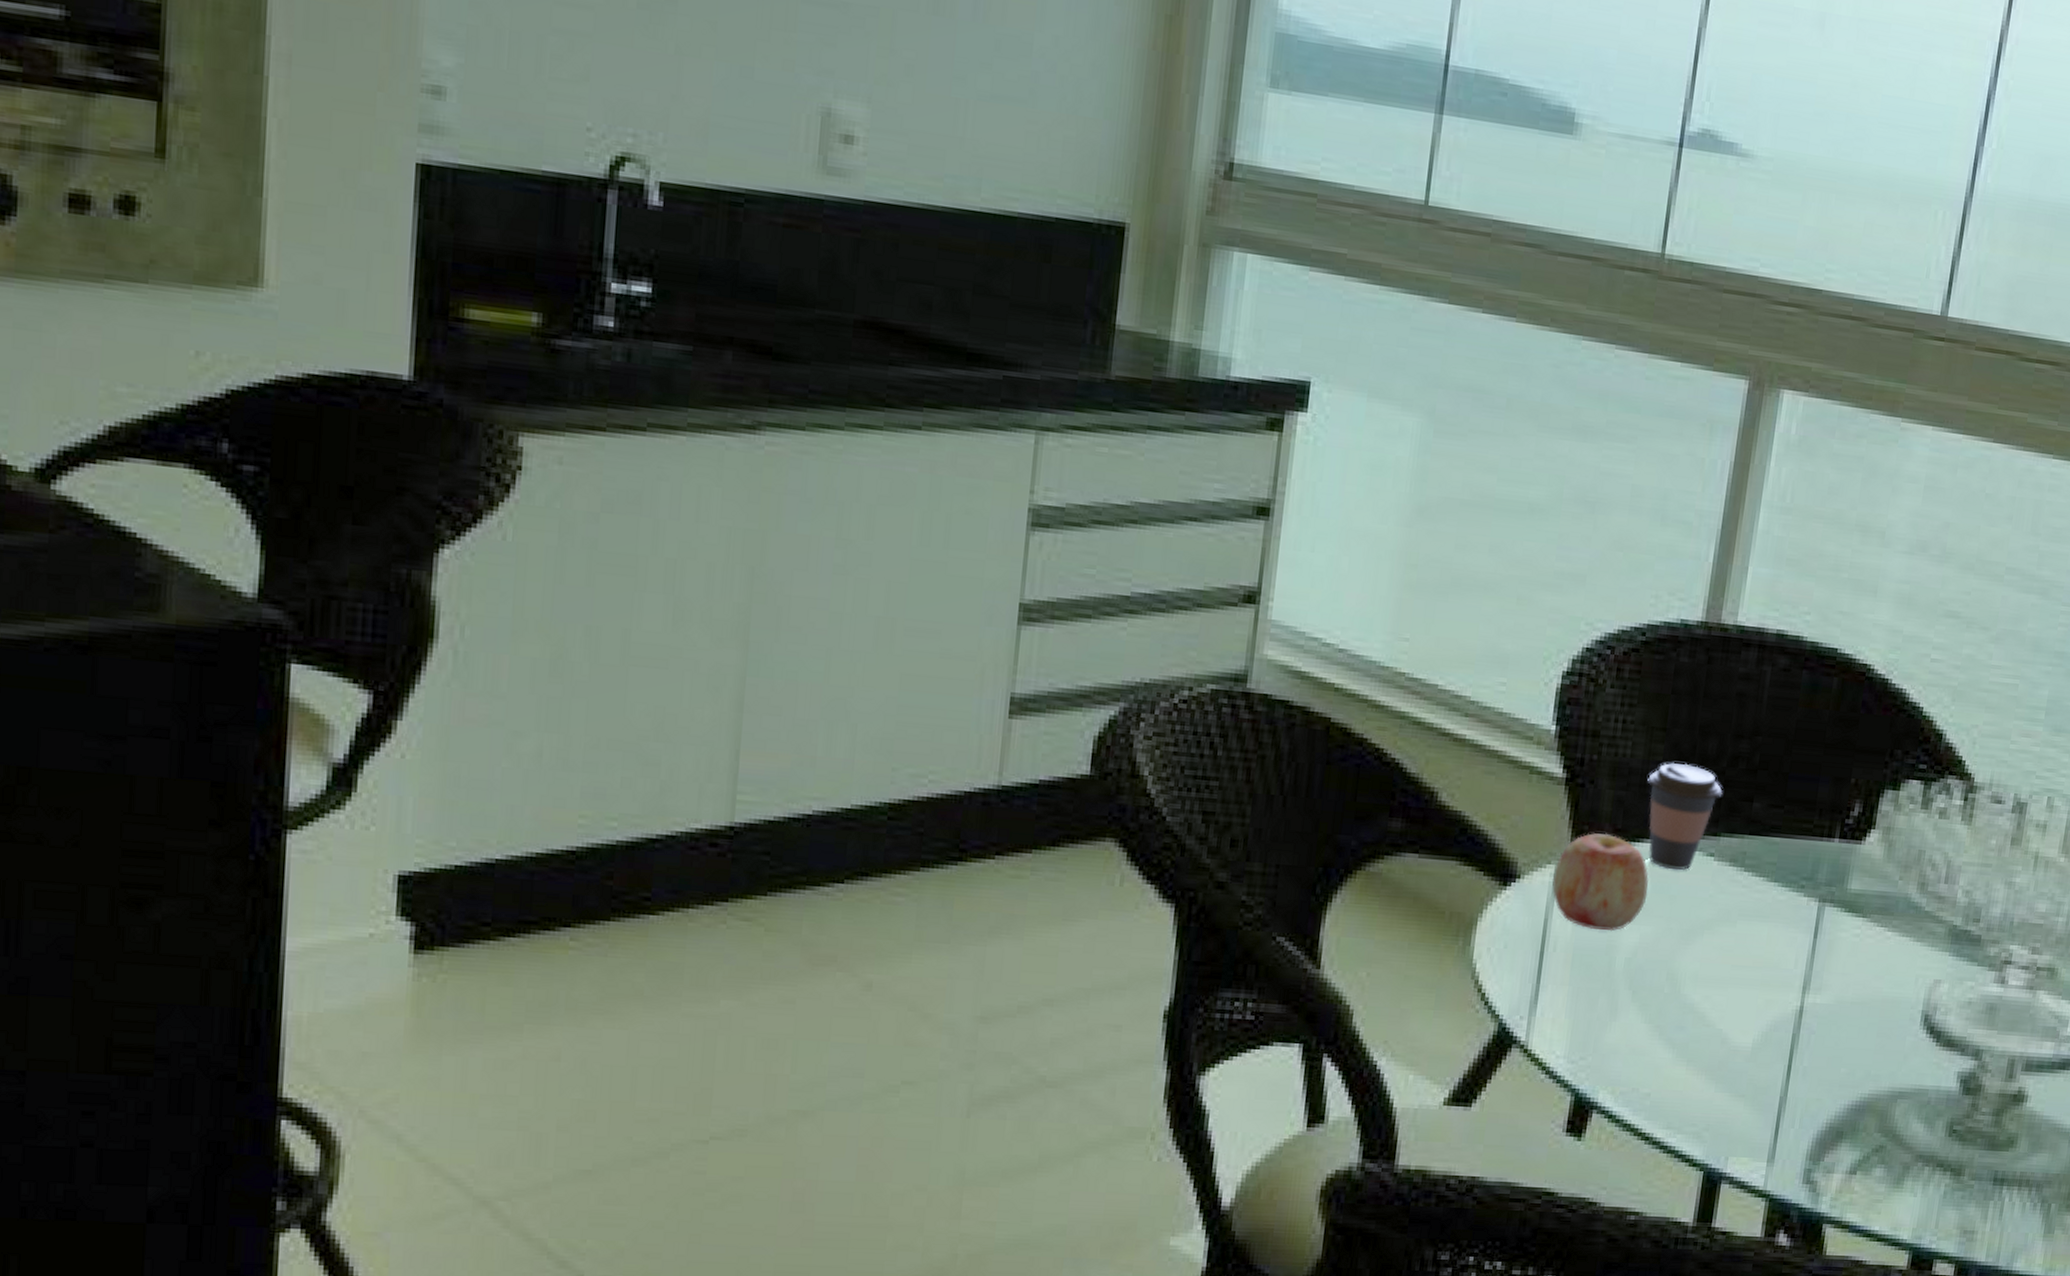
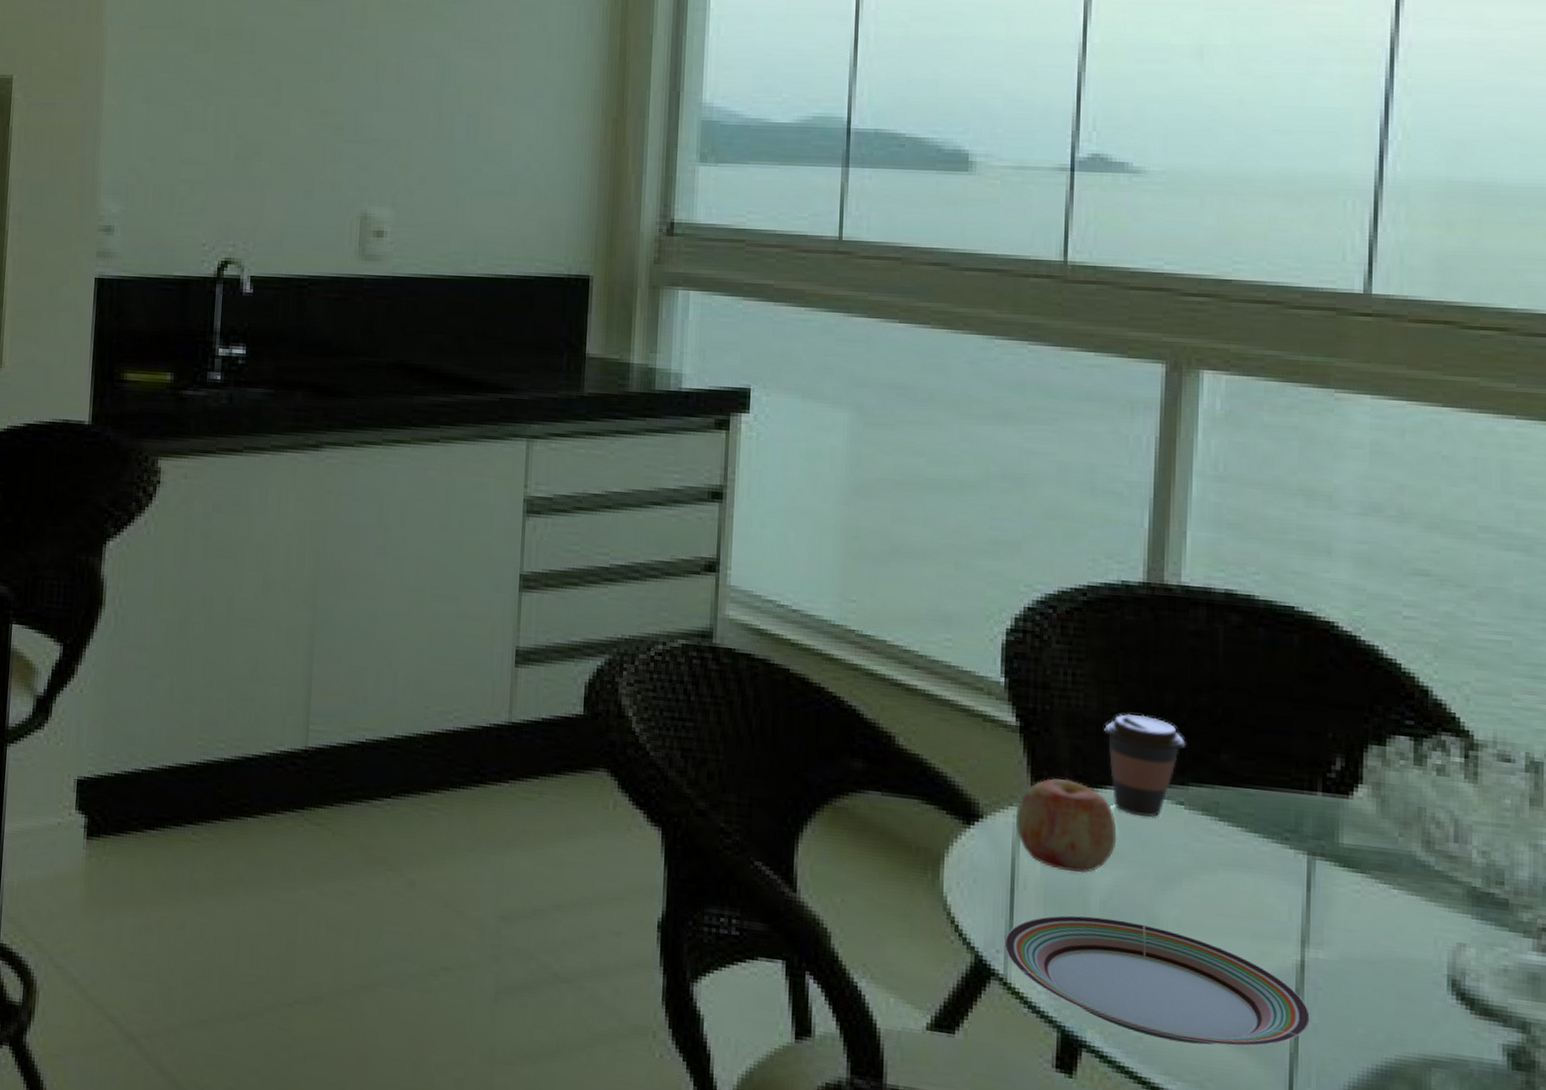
plate: none [1528,975,1802,1096] -> present [1004,915,1311,1047]

